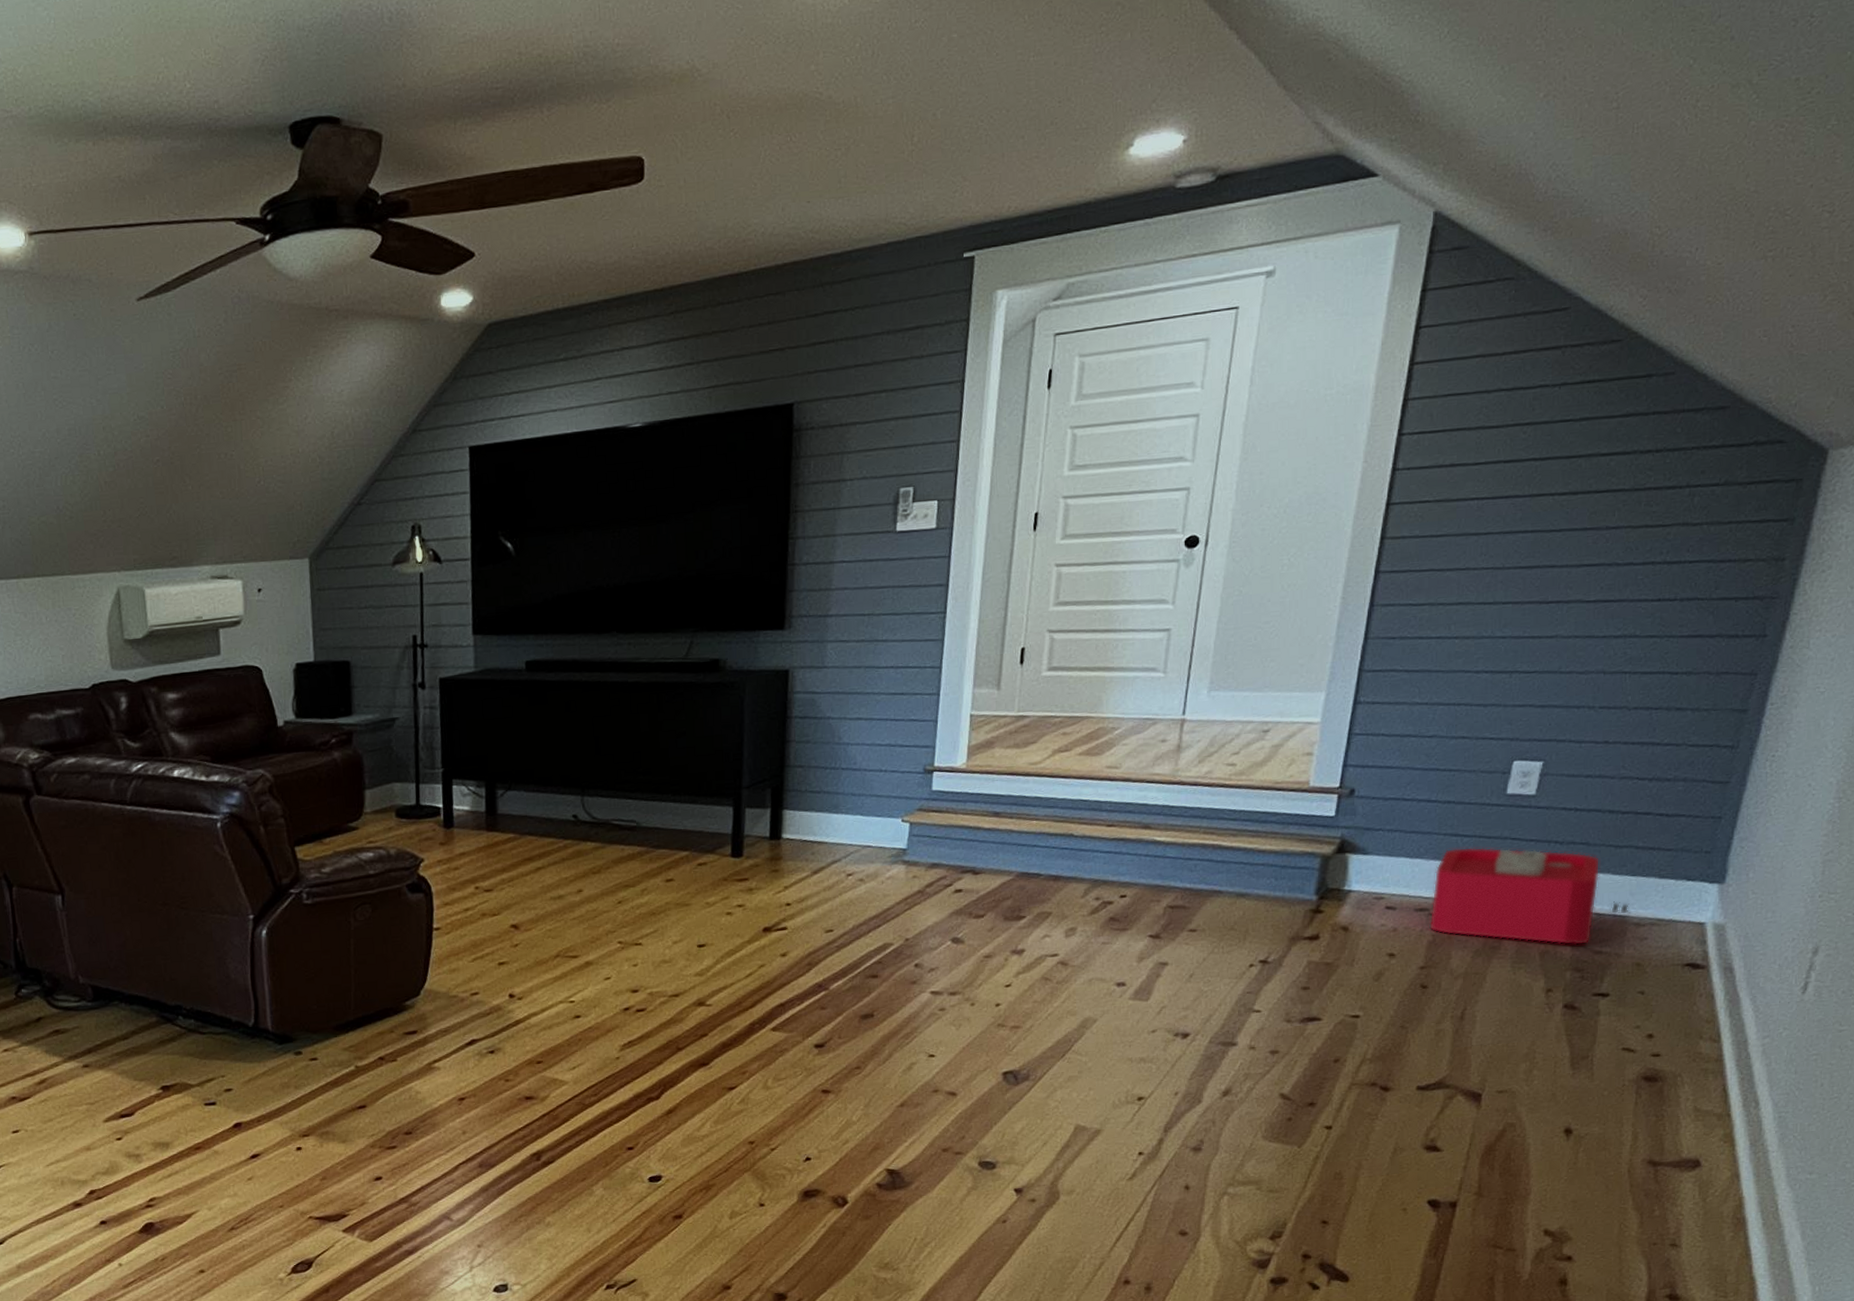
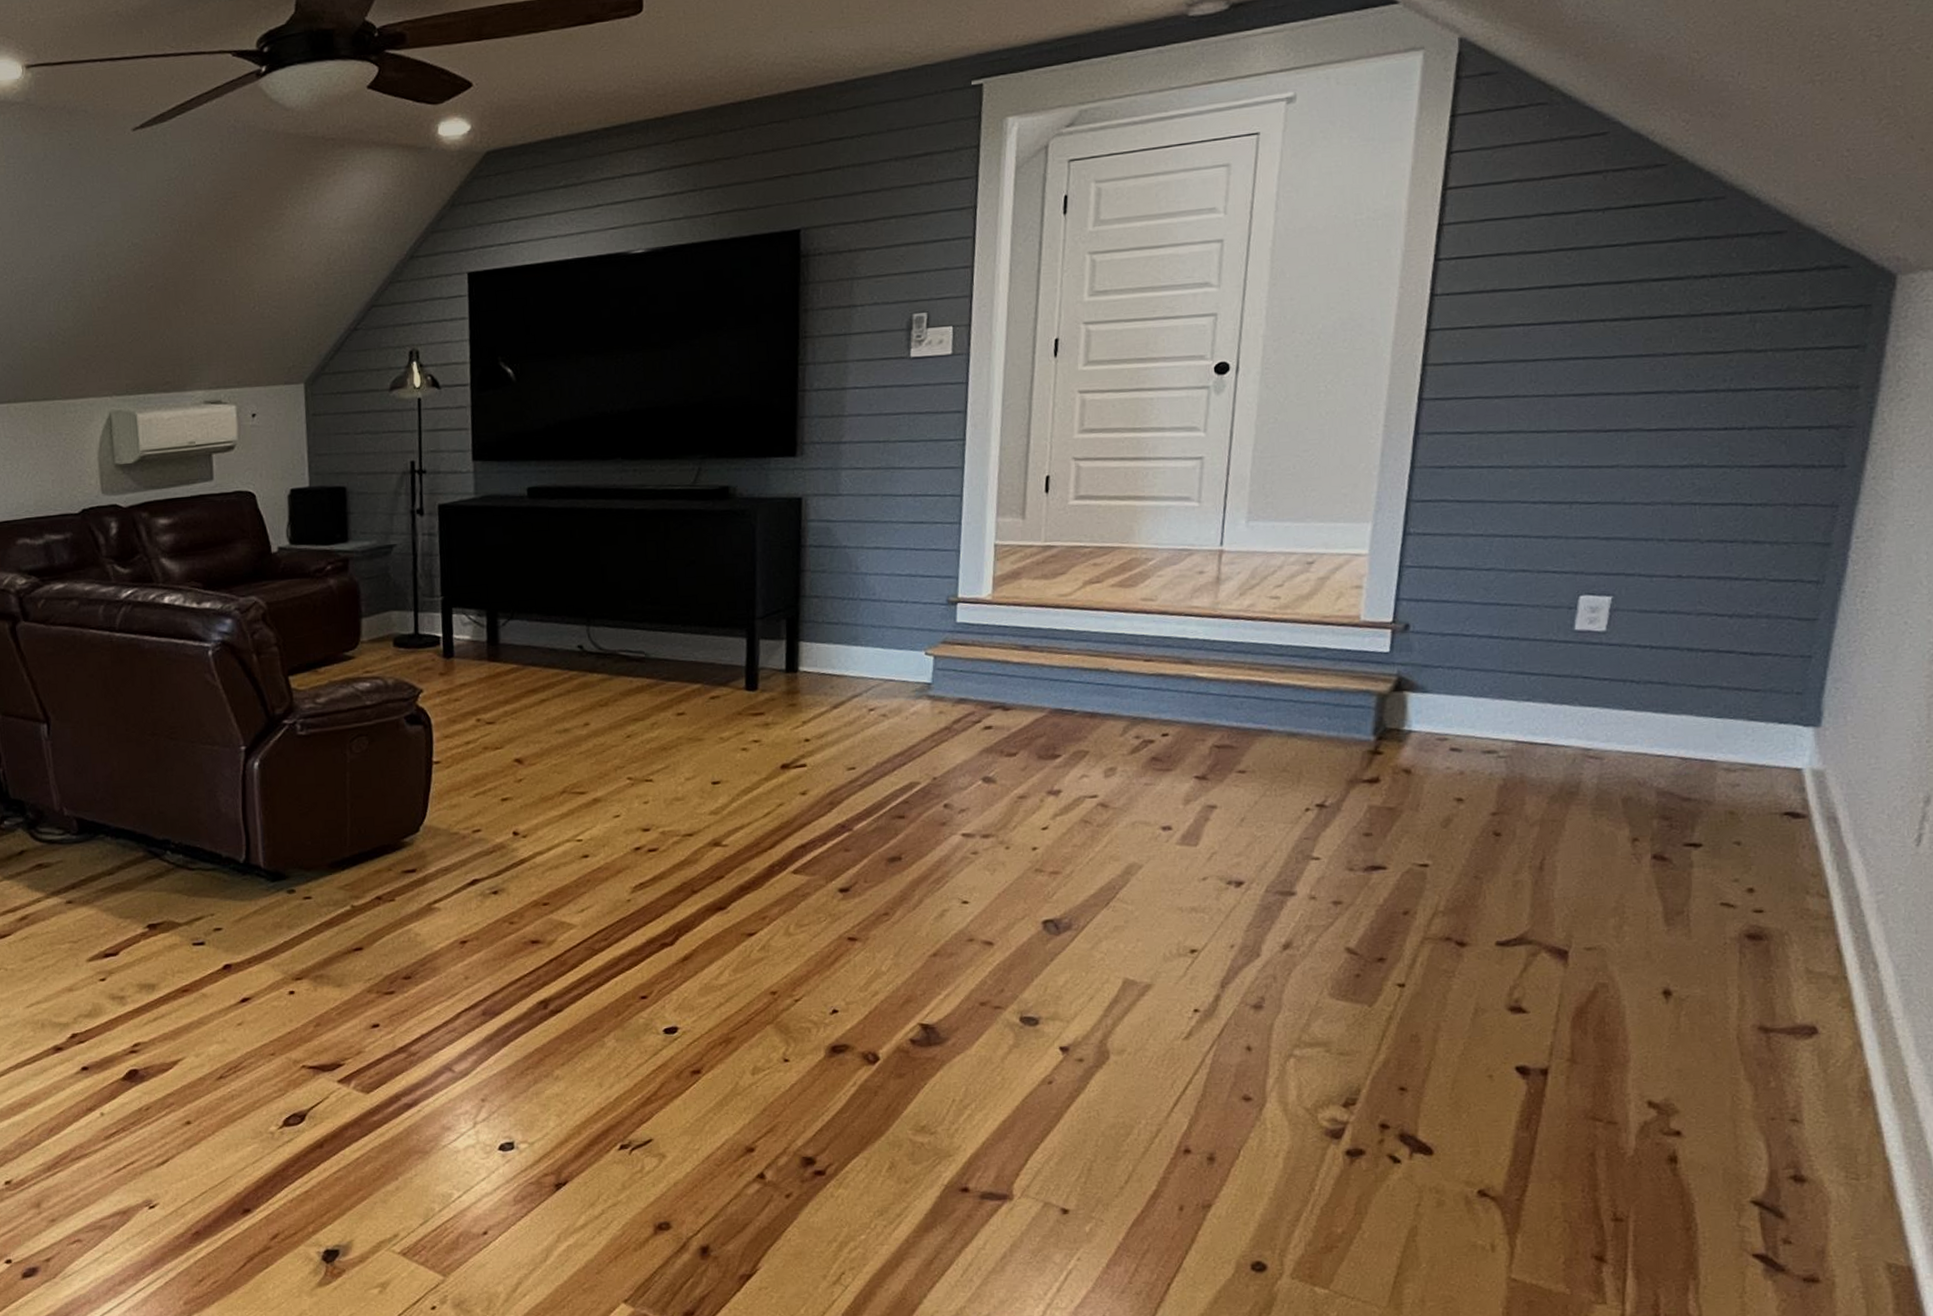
storage bin: present [1429,847,1630,945] -> none [1499,685,1719,791]

